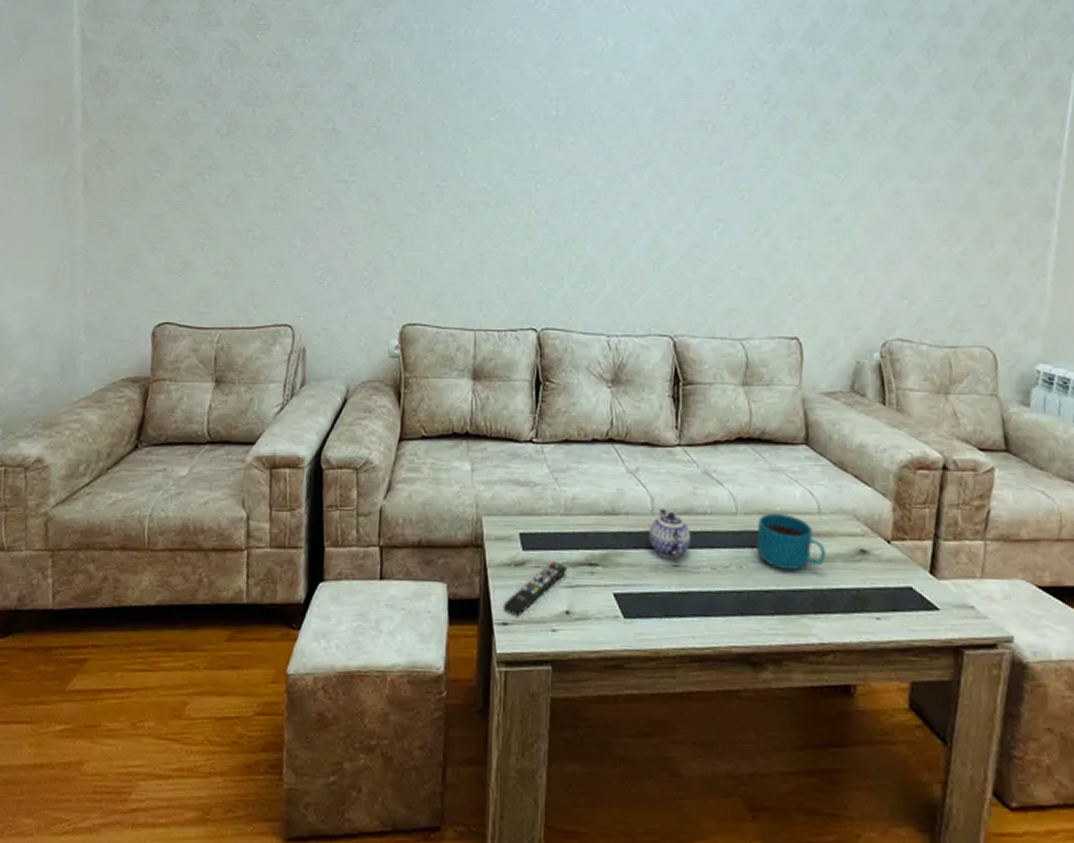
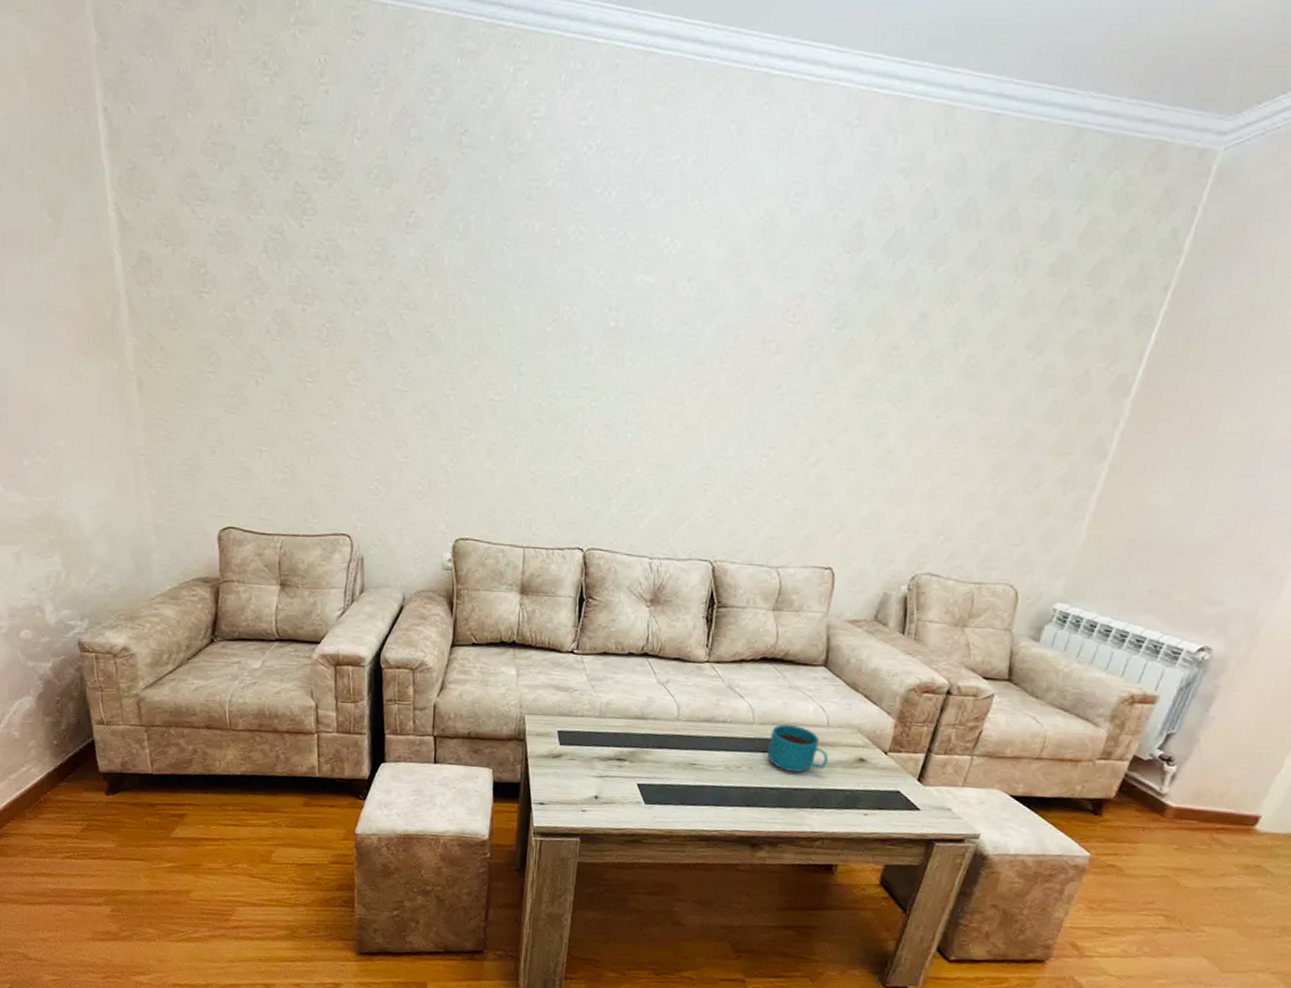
remote control: present [503,562,568,617] -> none [540,756,599,799]
teapot: present [648,508,692,559] -> none [672,716,711,758]

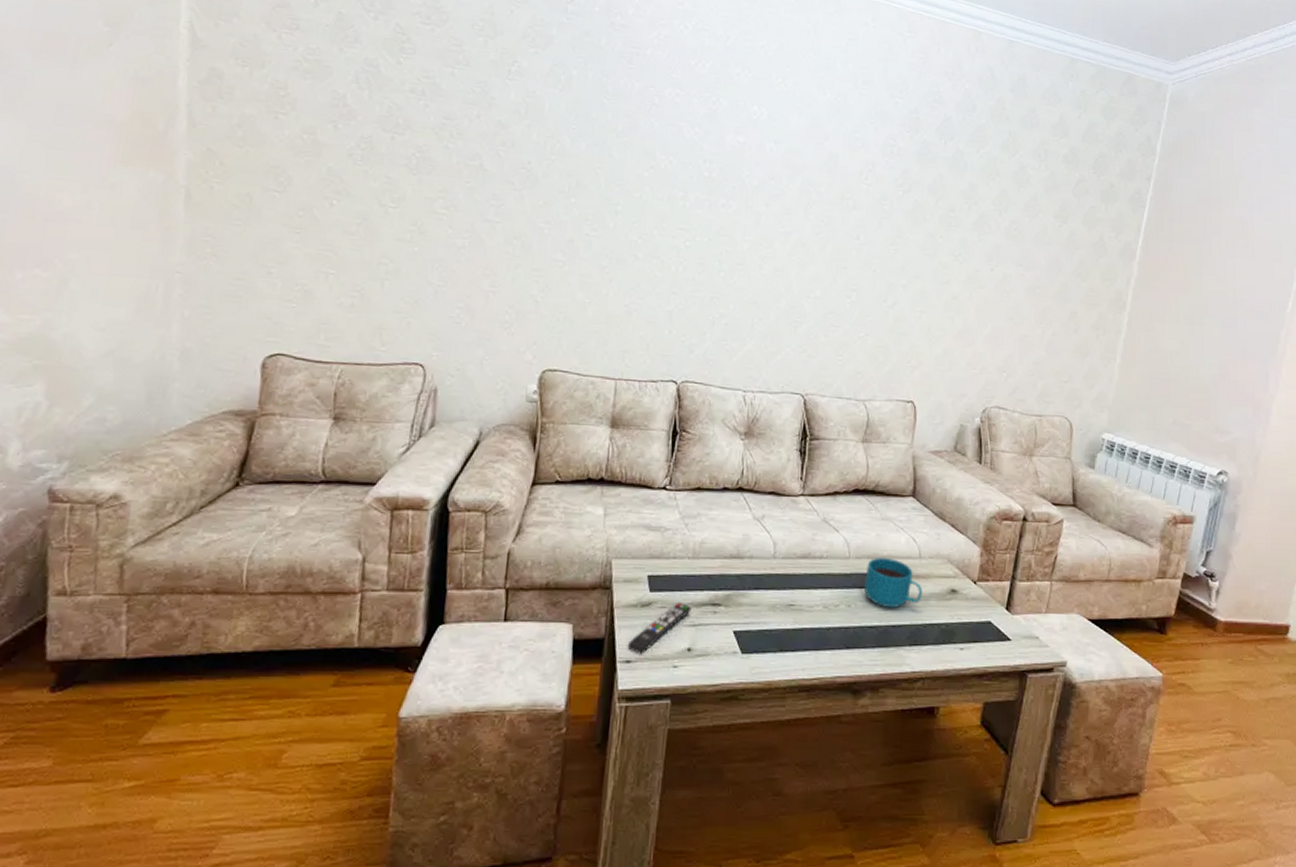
remote control: none [540,756,599,799] -> present [627,602,692,655]

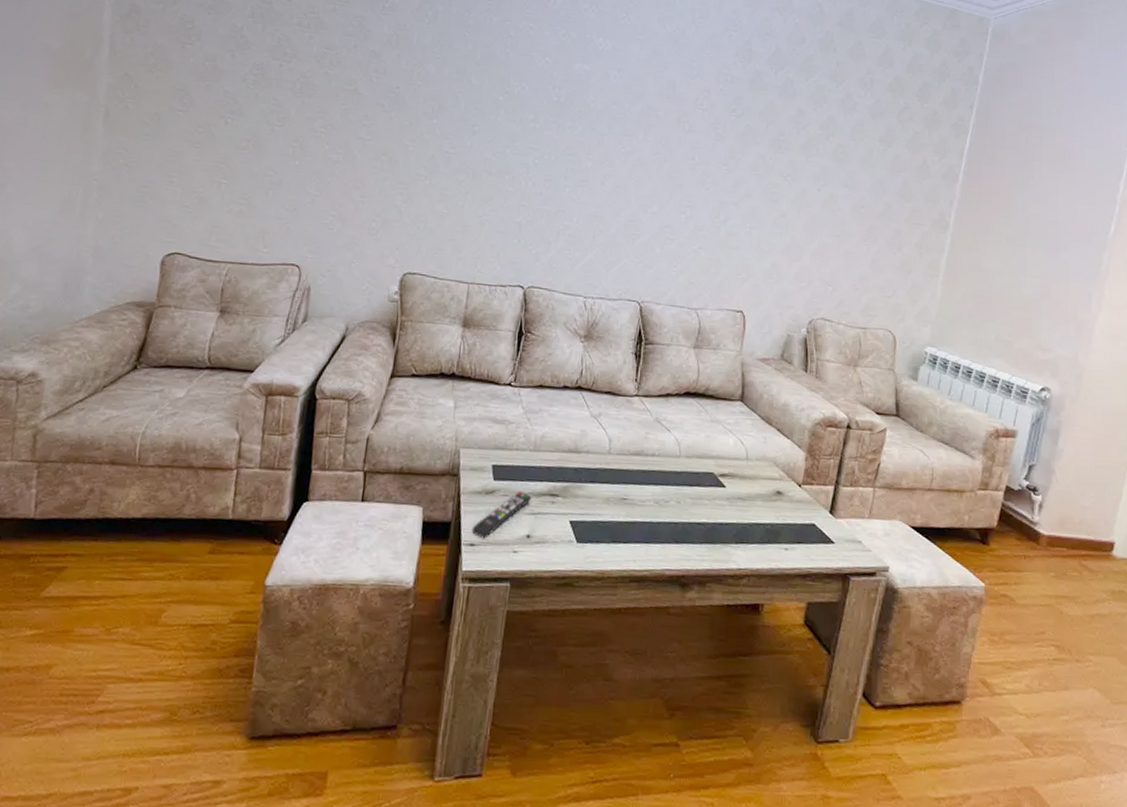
cup: present [864,558,922,608] -> none [694,457,749,506]

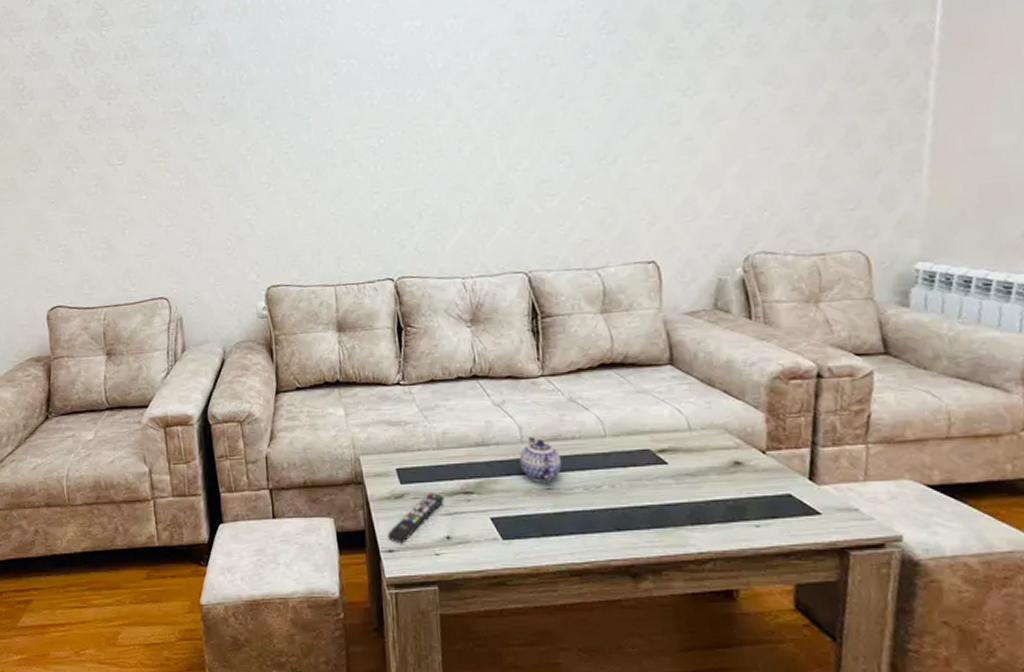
teapot: none [604,449,641,493] -> present [519,436,562,482]

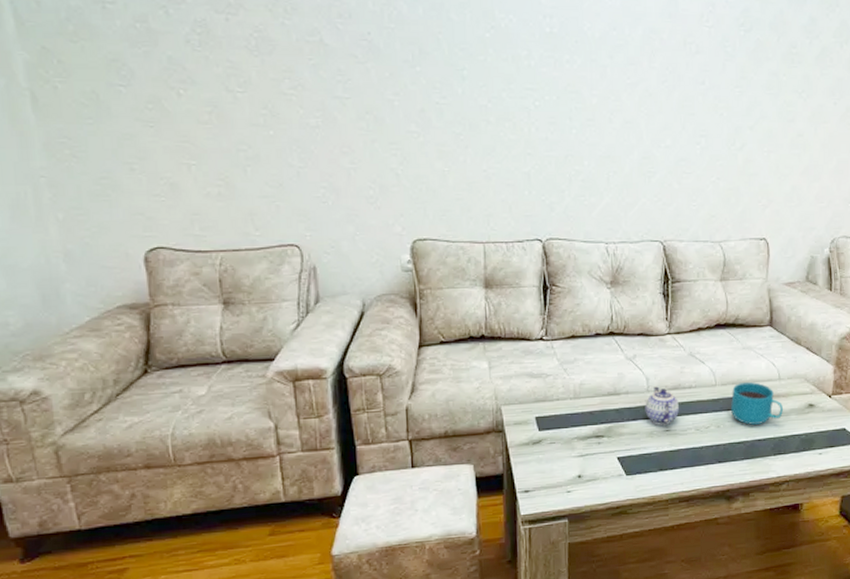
remote control: present [387,493,445,544] -> none [524,437,578,485]
cup: none [627,433,698,485] -> present [731,382,783,425]

